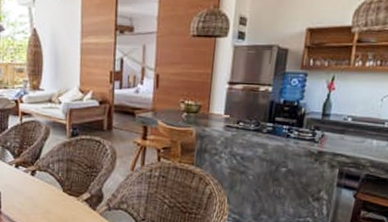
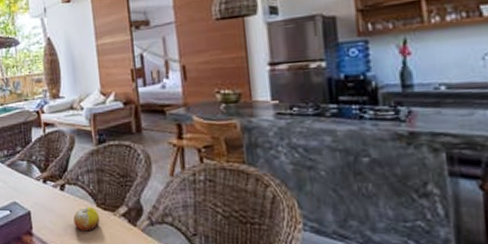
fruit: none [41,191,65,213] -> present [73,206,100,231]

